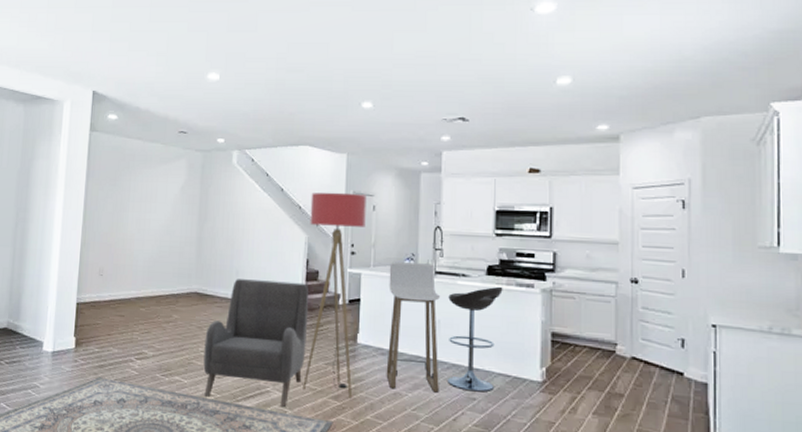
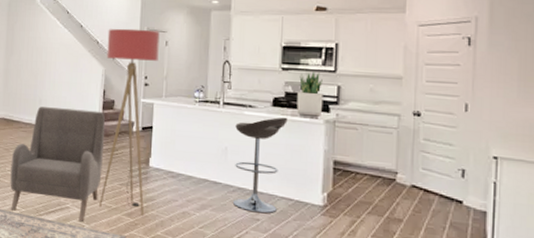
bar stool: present [386,262,440,393] -> none [175,93,227,213]
planter: none [512,238,539,285] -> present [297,72,323,117]

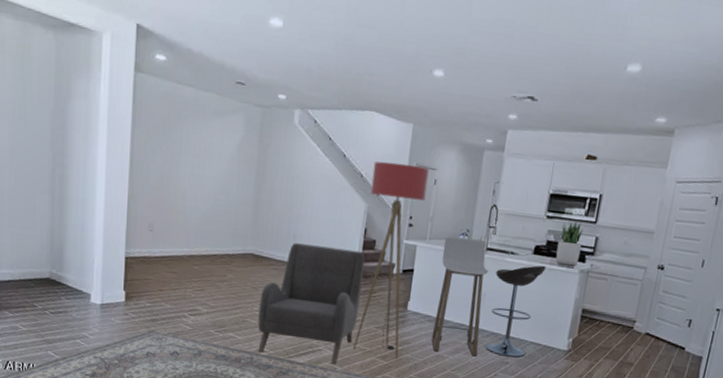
bar stool: none [175,93,227,213] -> present [431,236,488,357]

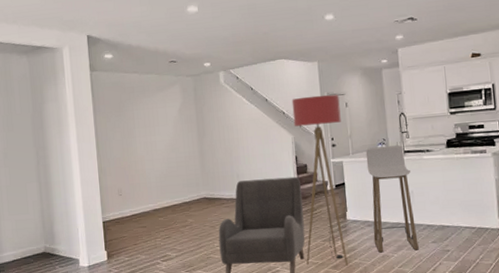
bar stool: present [486,265,546,358] -> none [417,155,463,245]
planter: present [555,222,583,266] -> none [466,111,489,152]

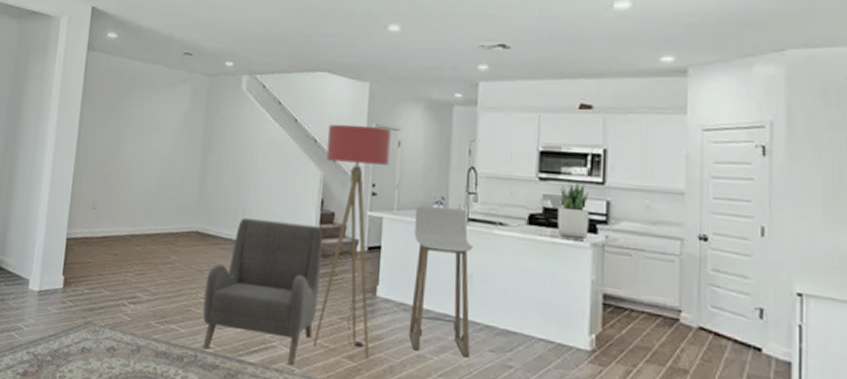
planter: none [466,111,489,152] -> present [557,183,590,239]

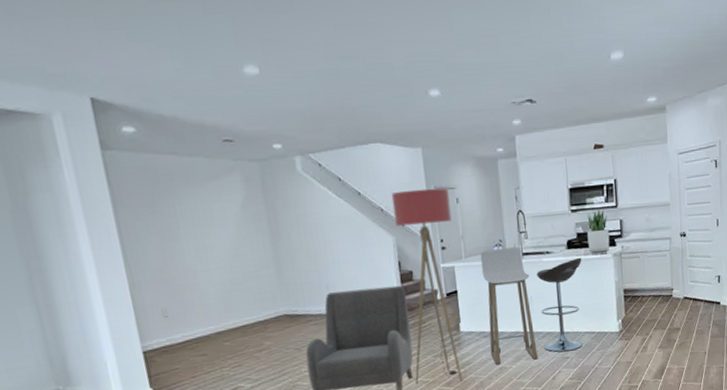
bar stool: none [480,238,546,360] -> present [536,257,582,353]

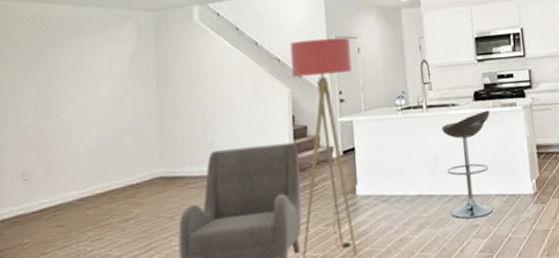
bar stool: present [480,247,538,365] -> none [381,99,444,235]
planter: present [587,209,610,253] -> none [494,59,519,105]

